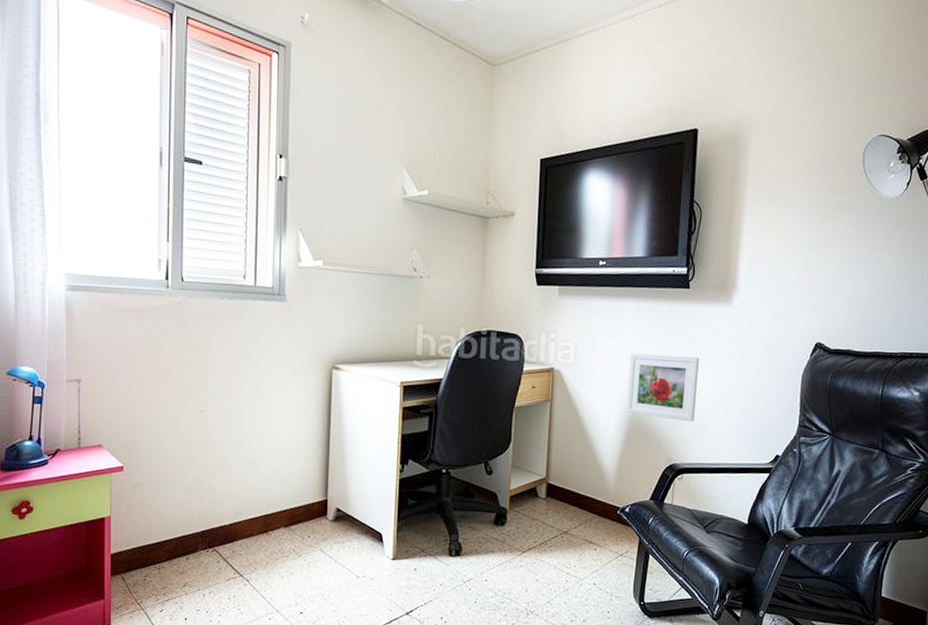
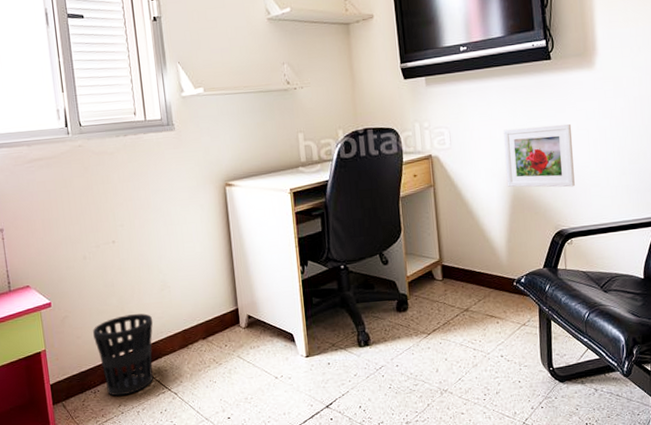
wastebasket: none [166,490,234,576] -> present [93,313,154,396]

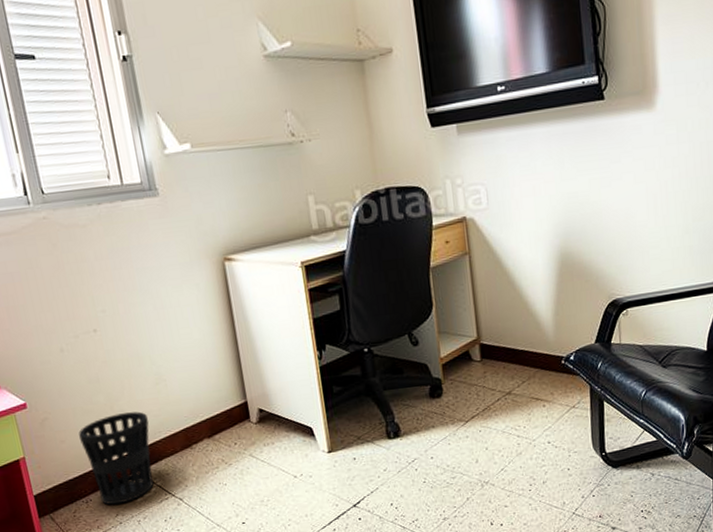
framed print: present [503,123,575,188] -> none [548,175,631,253]

